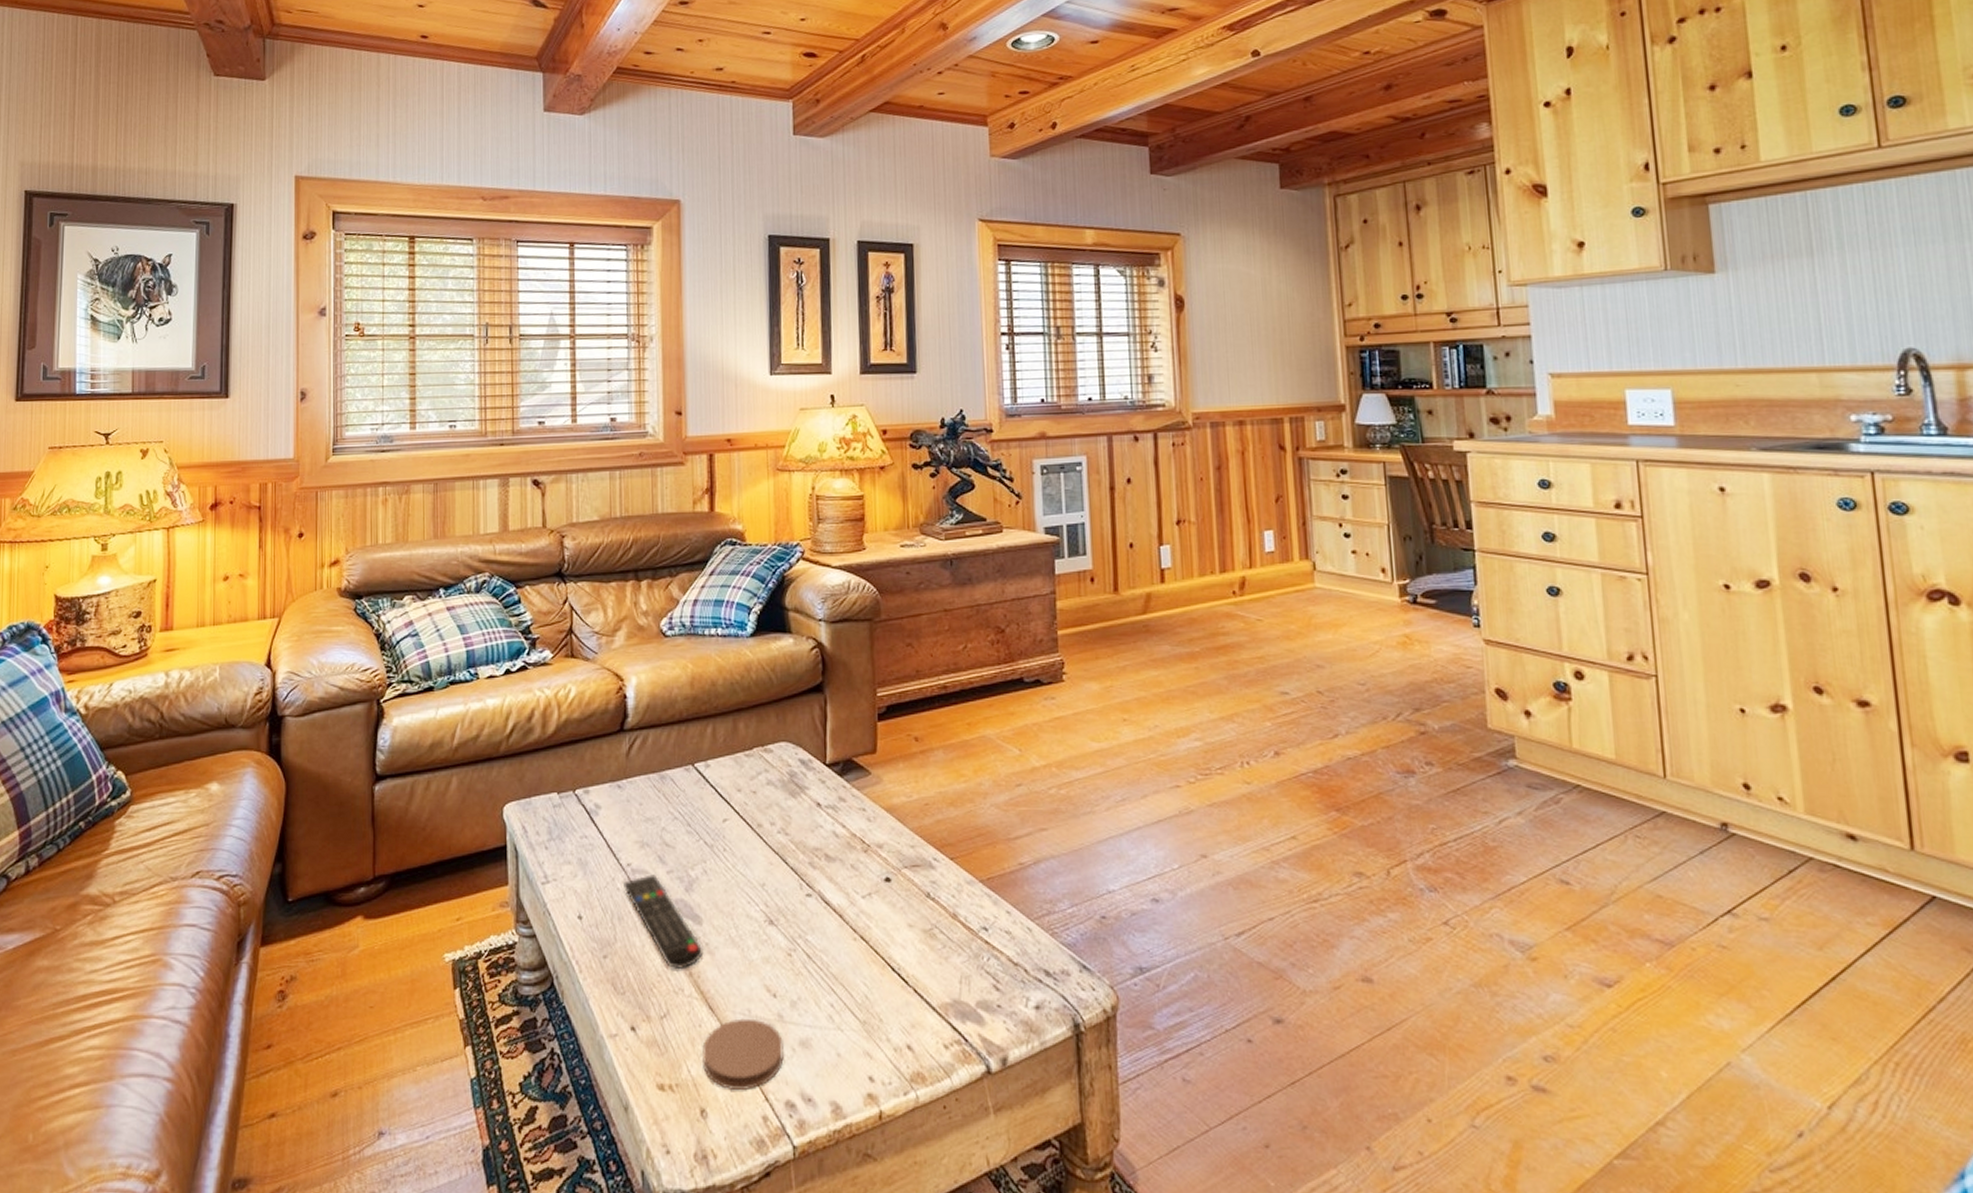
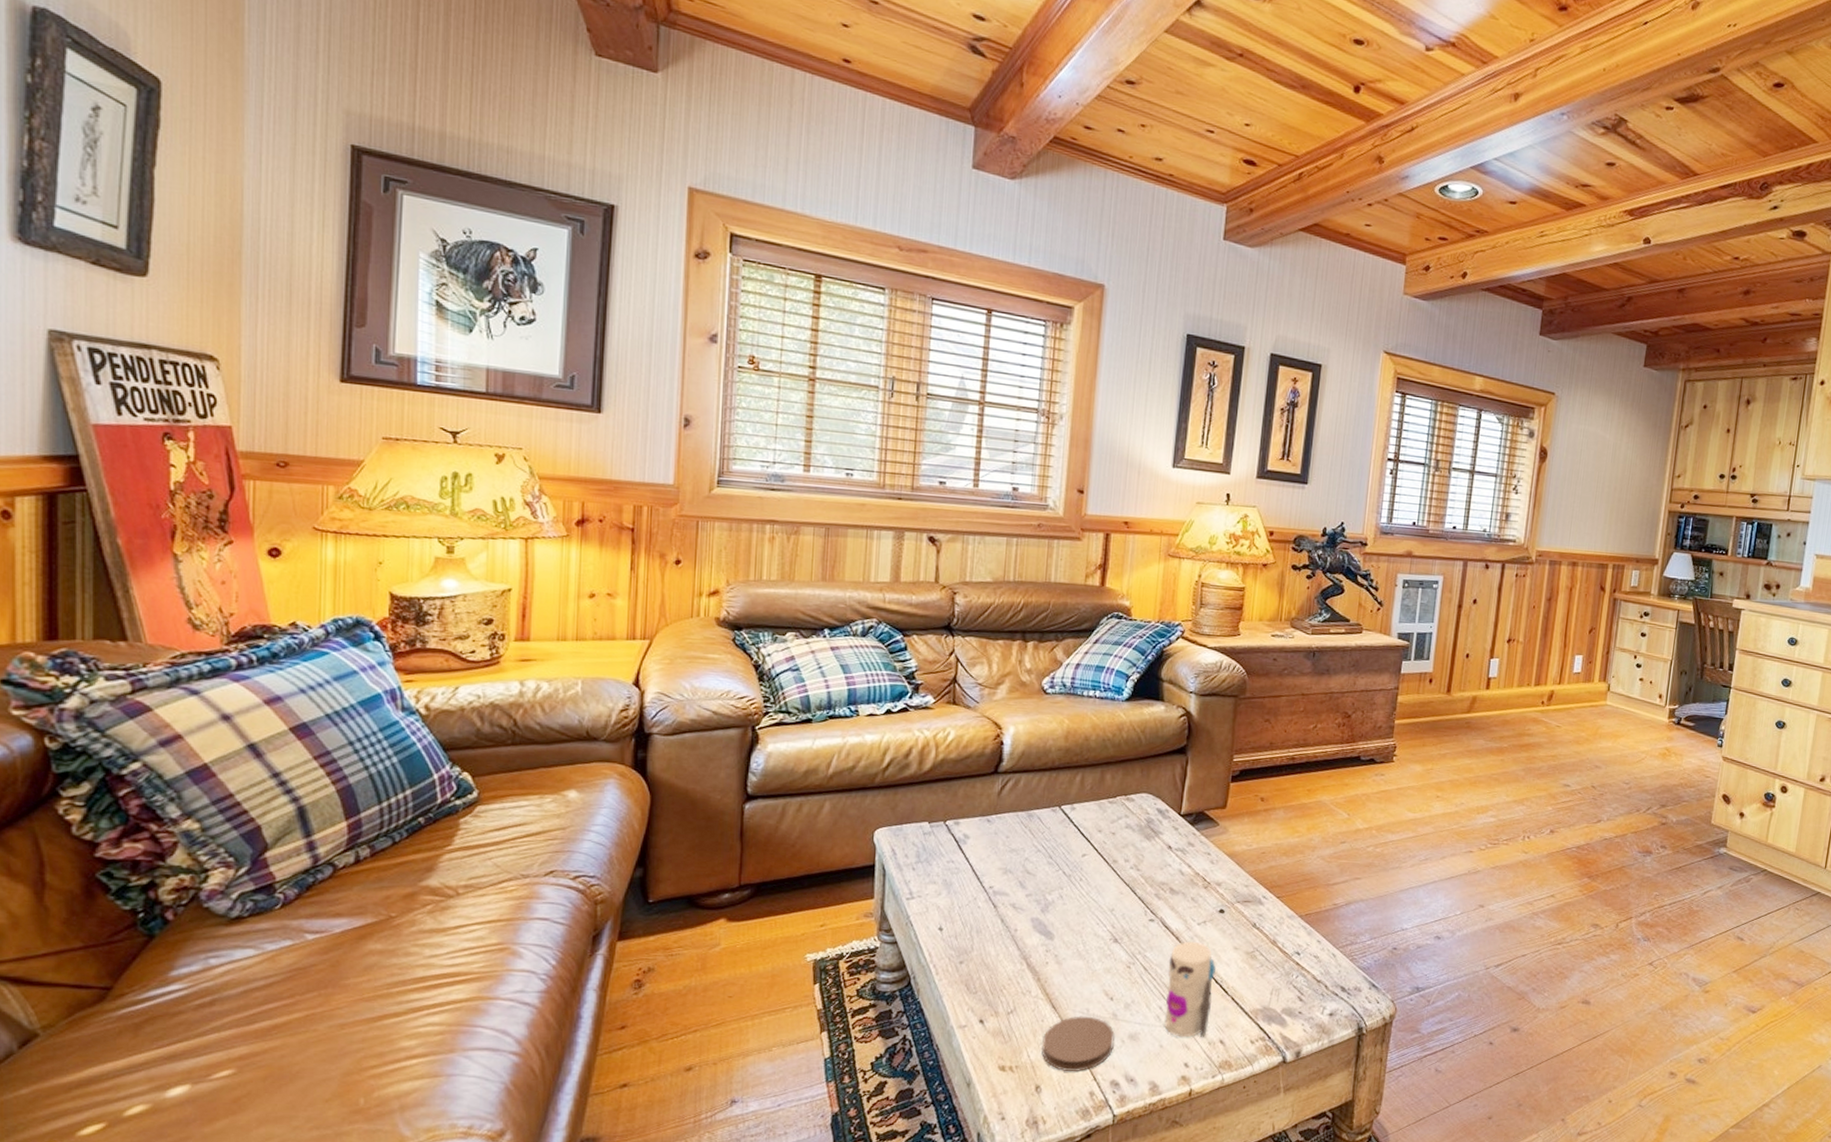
remote control: present [622,873,704,970] -> none [983,895,1053,976]
toy: none [834,919,892,1043] -> present [1164,941,1217,1038]

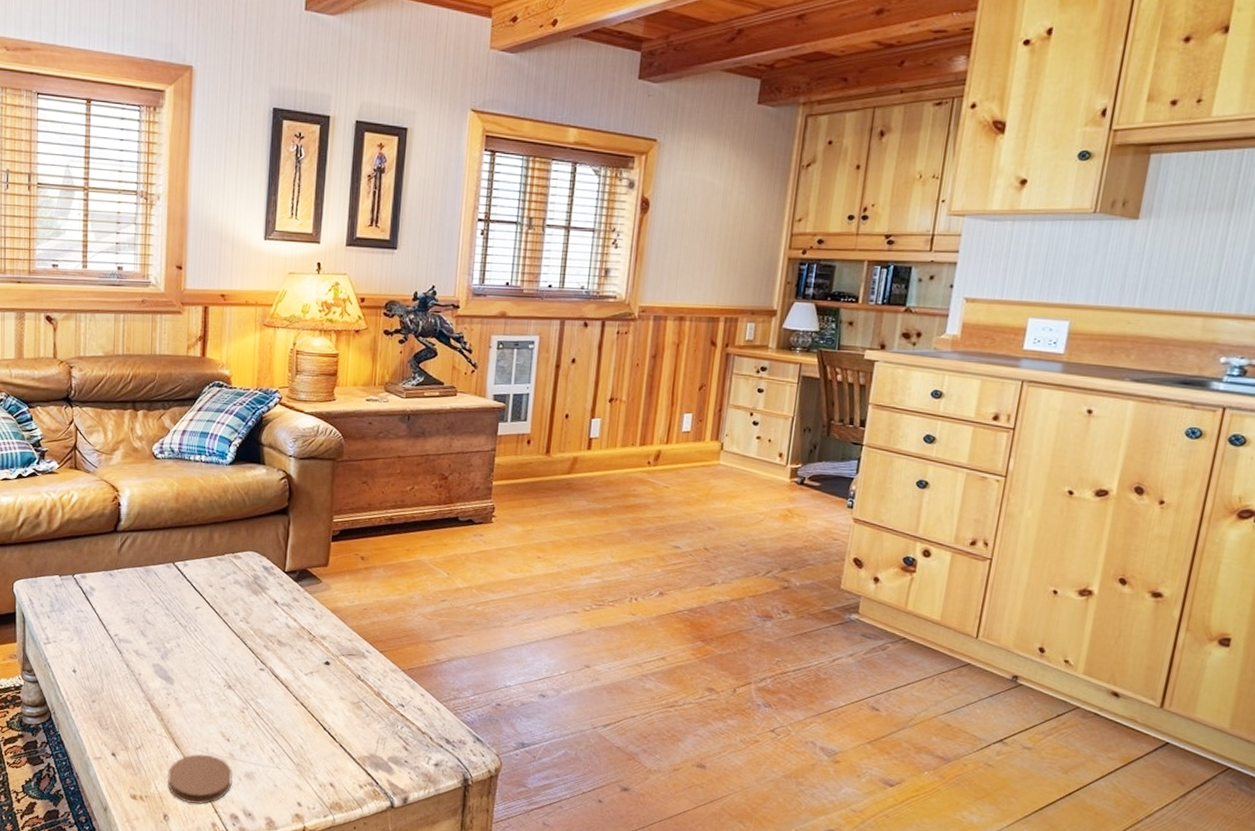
toy: present [1164,941,1217,1038] -> none [277,690,325,781]

